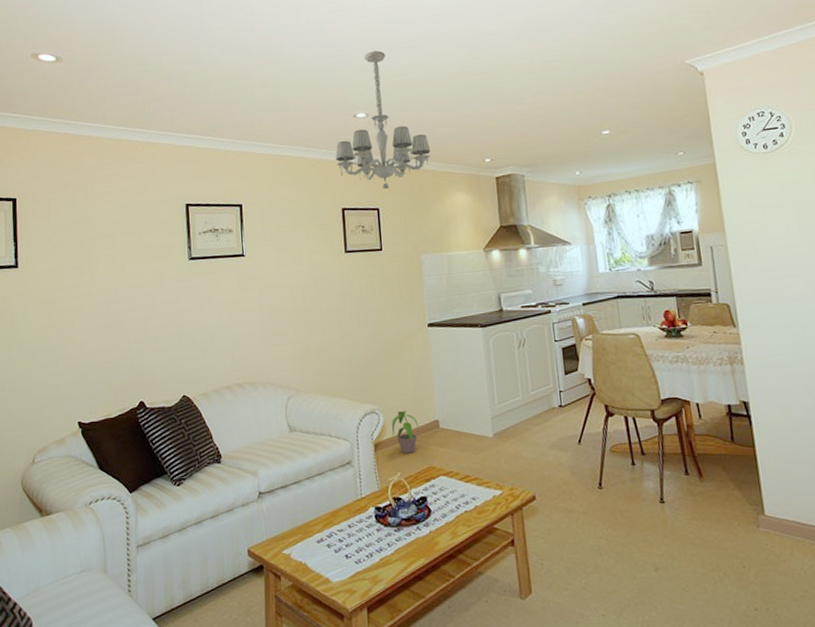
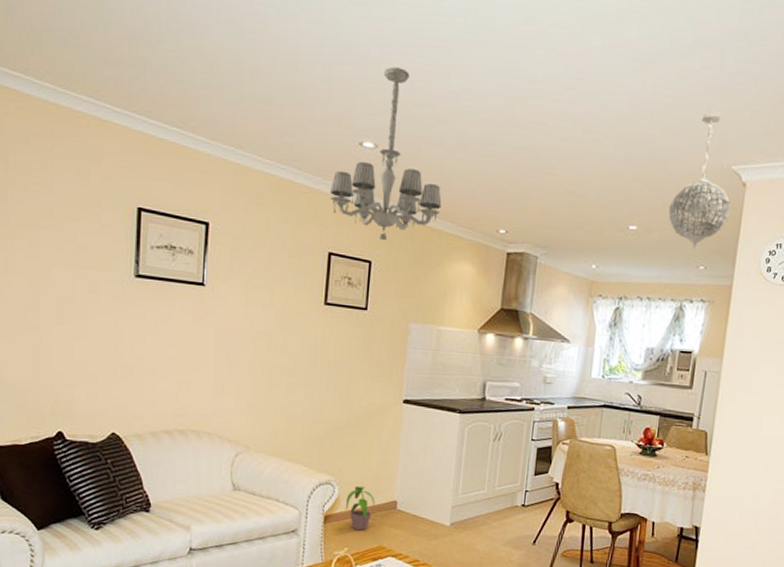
pendant light: none [635,19,695,139] -> present [668,110,731,249]

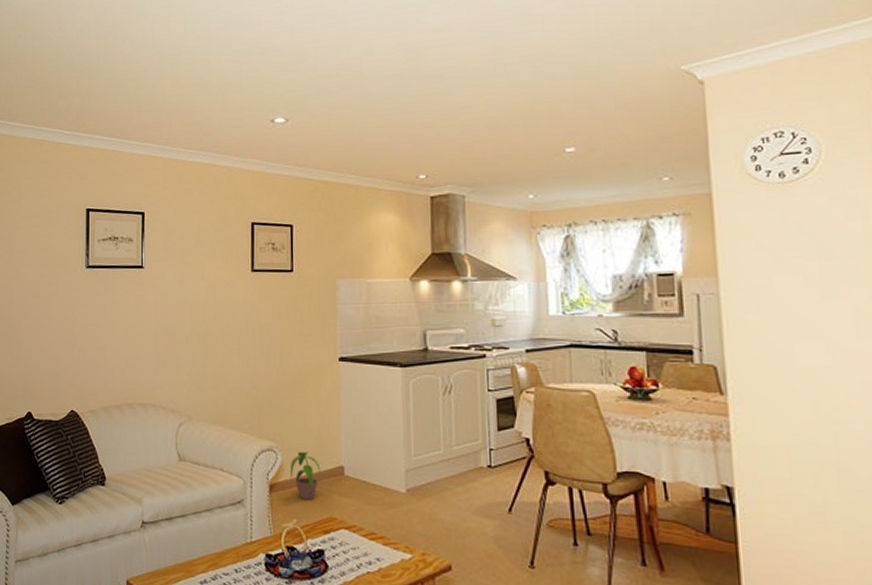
chandelier: present [330,67,442,241] -> none [248,48,356,205]
pendant light: present [668,110,731,249] -> none [610,15,690,161]

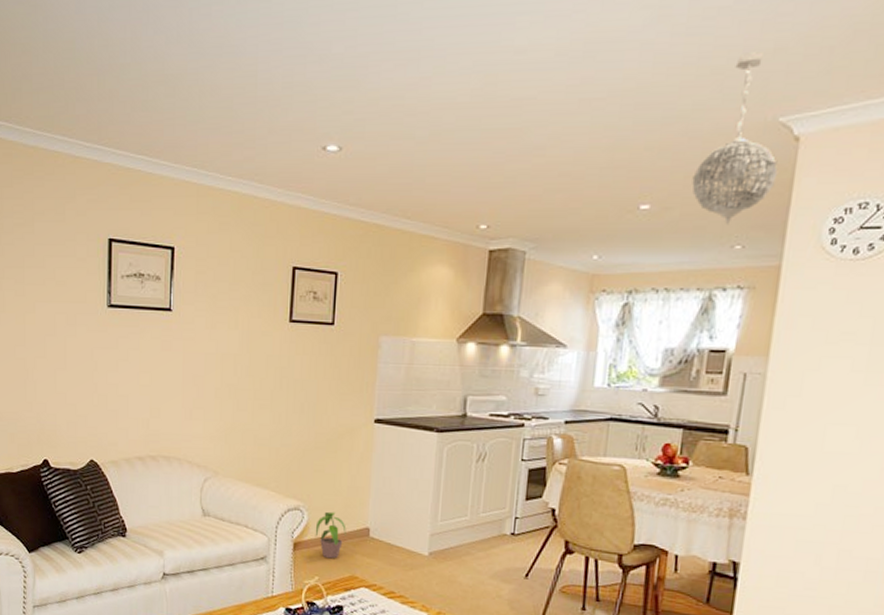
pendant light: none [610,15,690,161] -> present [692,52,779,226]

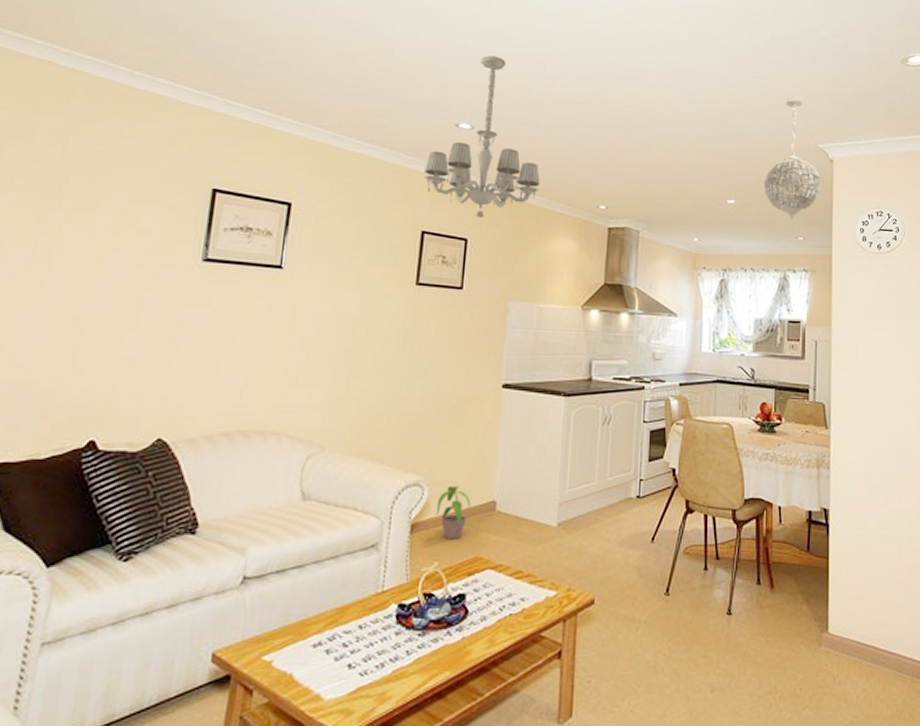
chandelier: none [293,60,413,250] -> present [424,55,540,219]

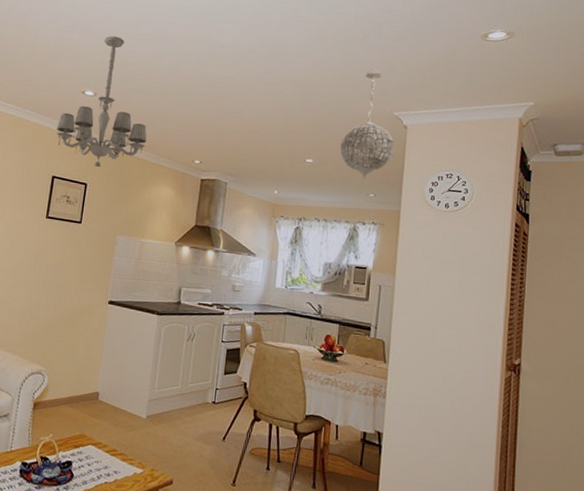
potted plant: present [435,485,471,540] -> none [52,376,80,419]

